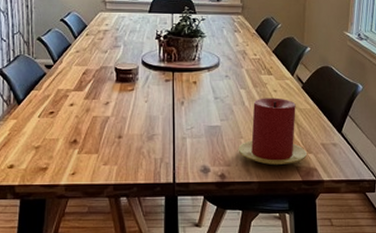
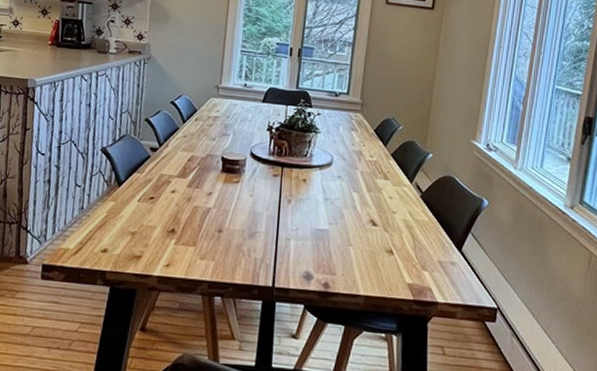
candle: present [238,97,307,166] -> none [345,204,421,280]

